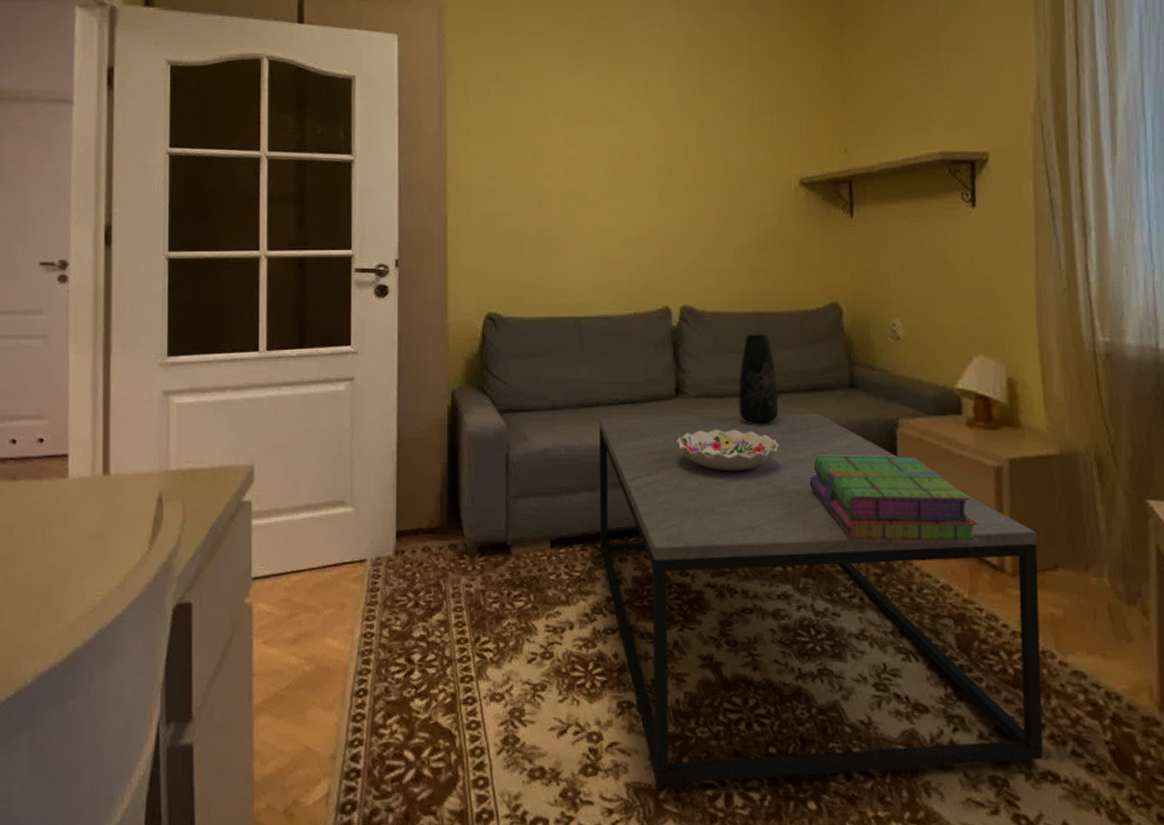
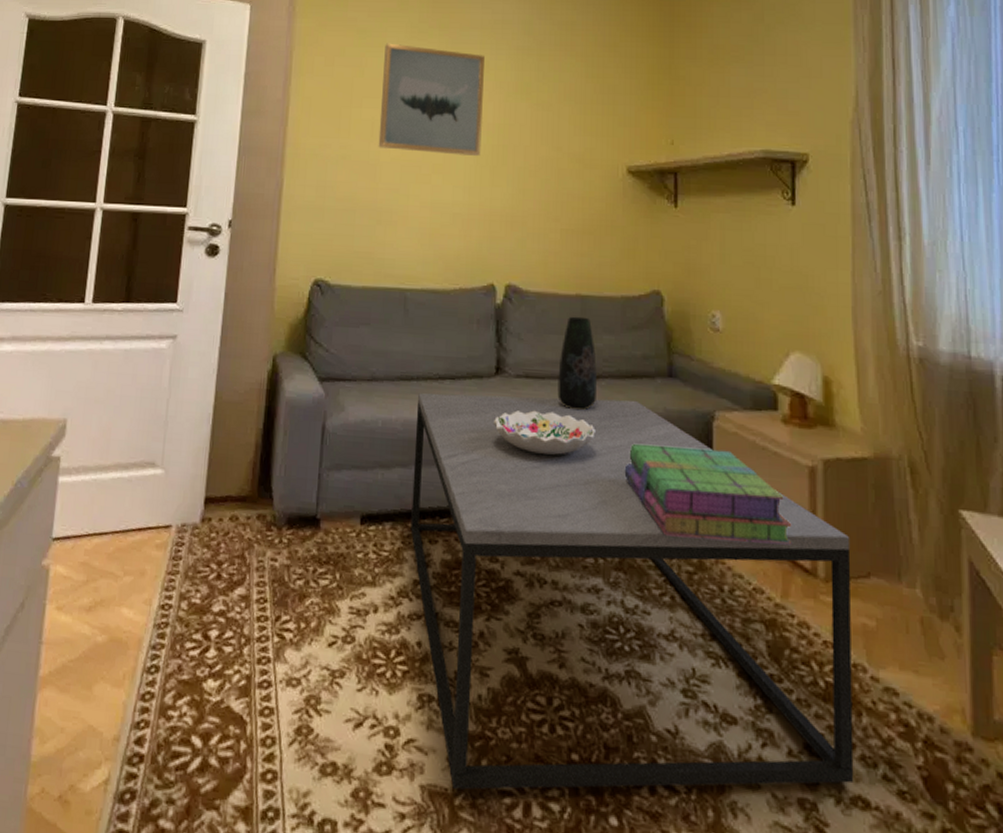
wall art: none [541,65,647,179] -> present [378,43,485,157]

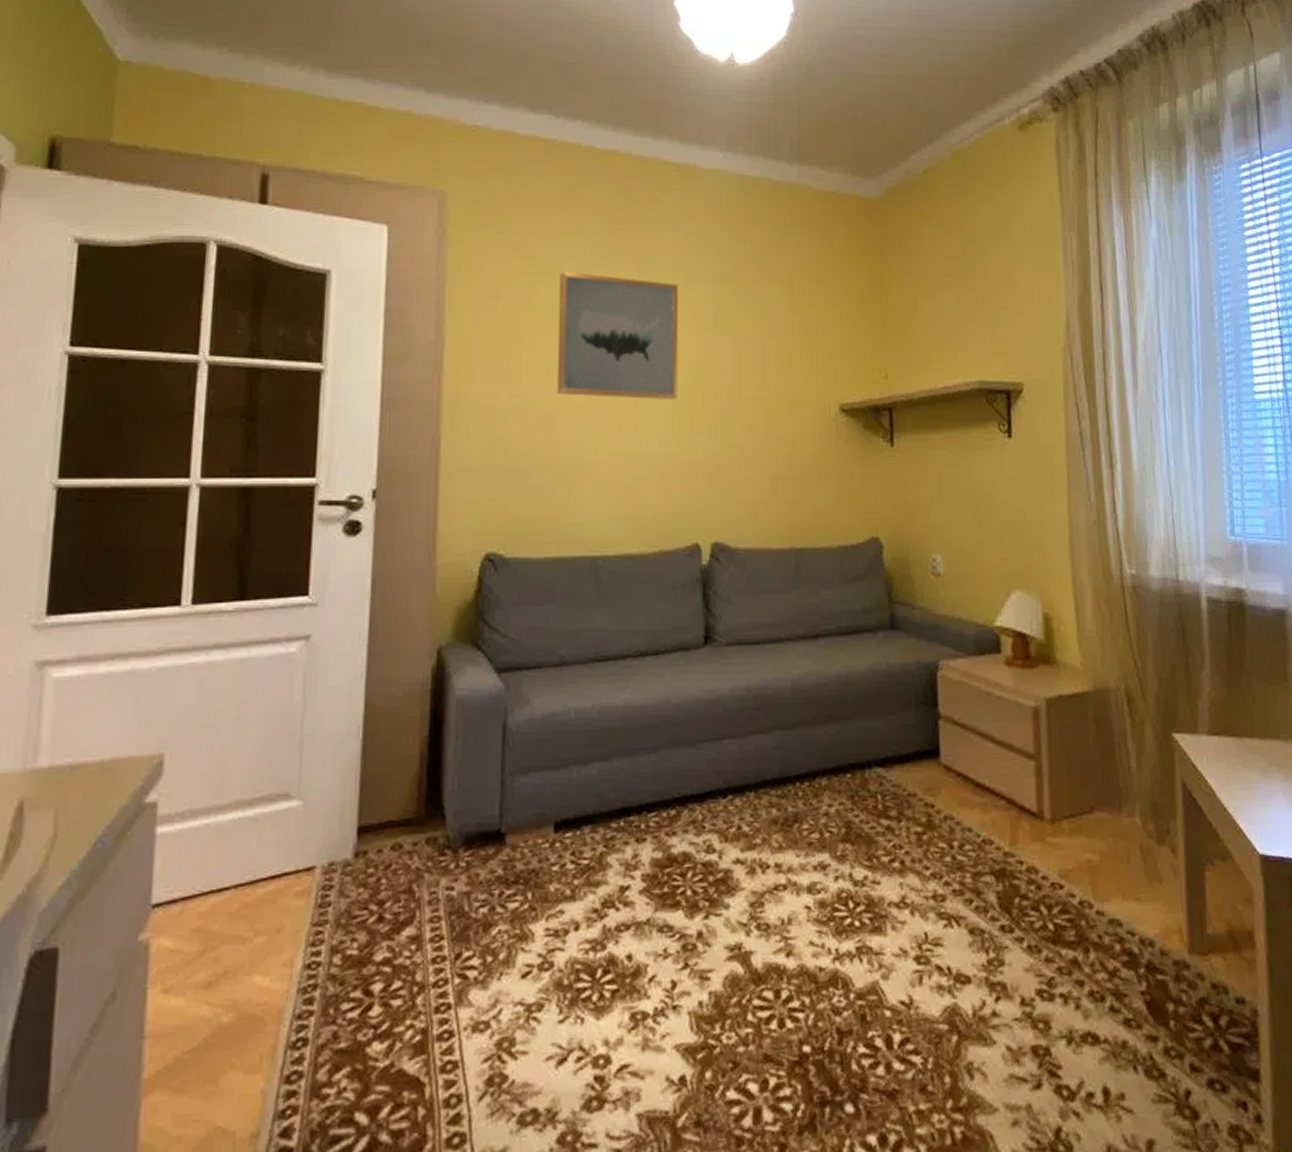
coffee table: present [410,393,854,790] -> none [614,657,1084,1111]
decorative bowl: present [493,410,596,455] -> none [703,679,816,727]
vase: present [557,316,597,411] -> none [773,572,815,675]
stack of books: present [624,444,792,545] -> none [848,700,1019,798]

